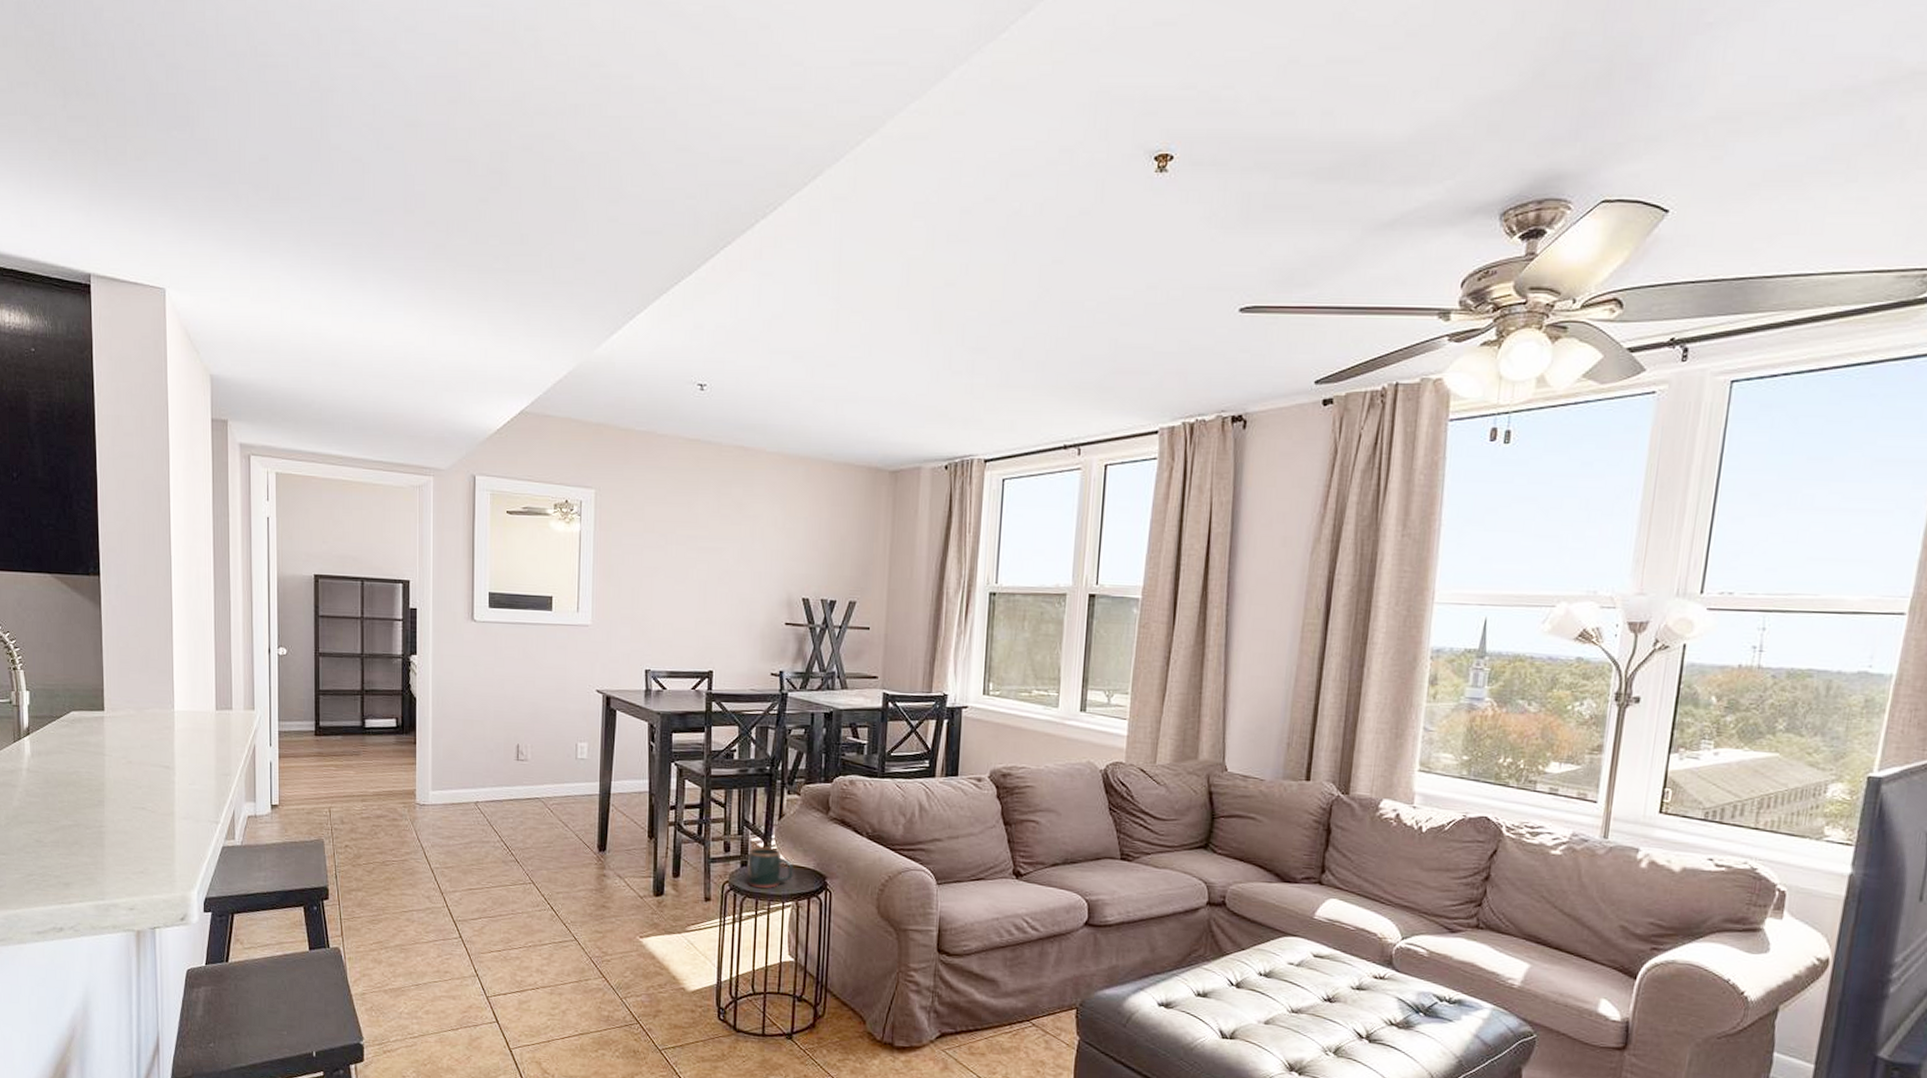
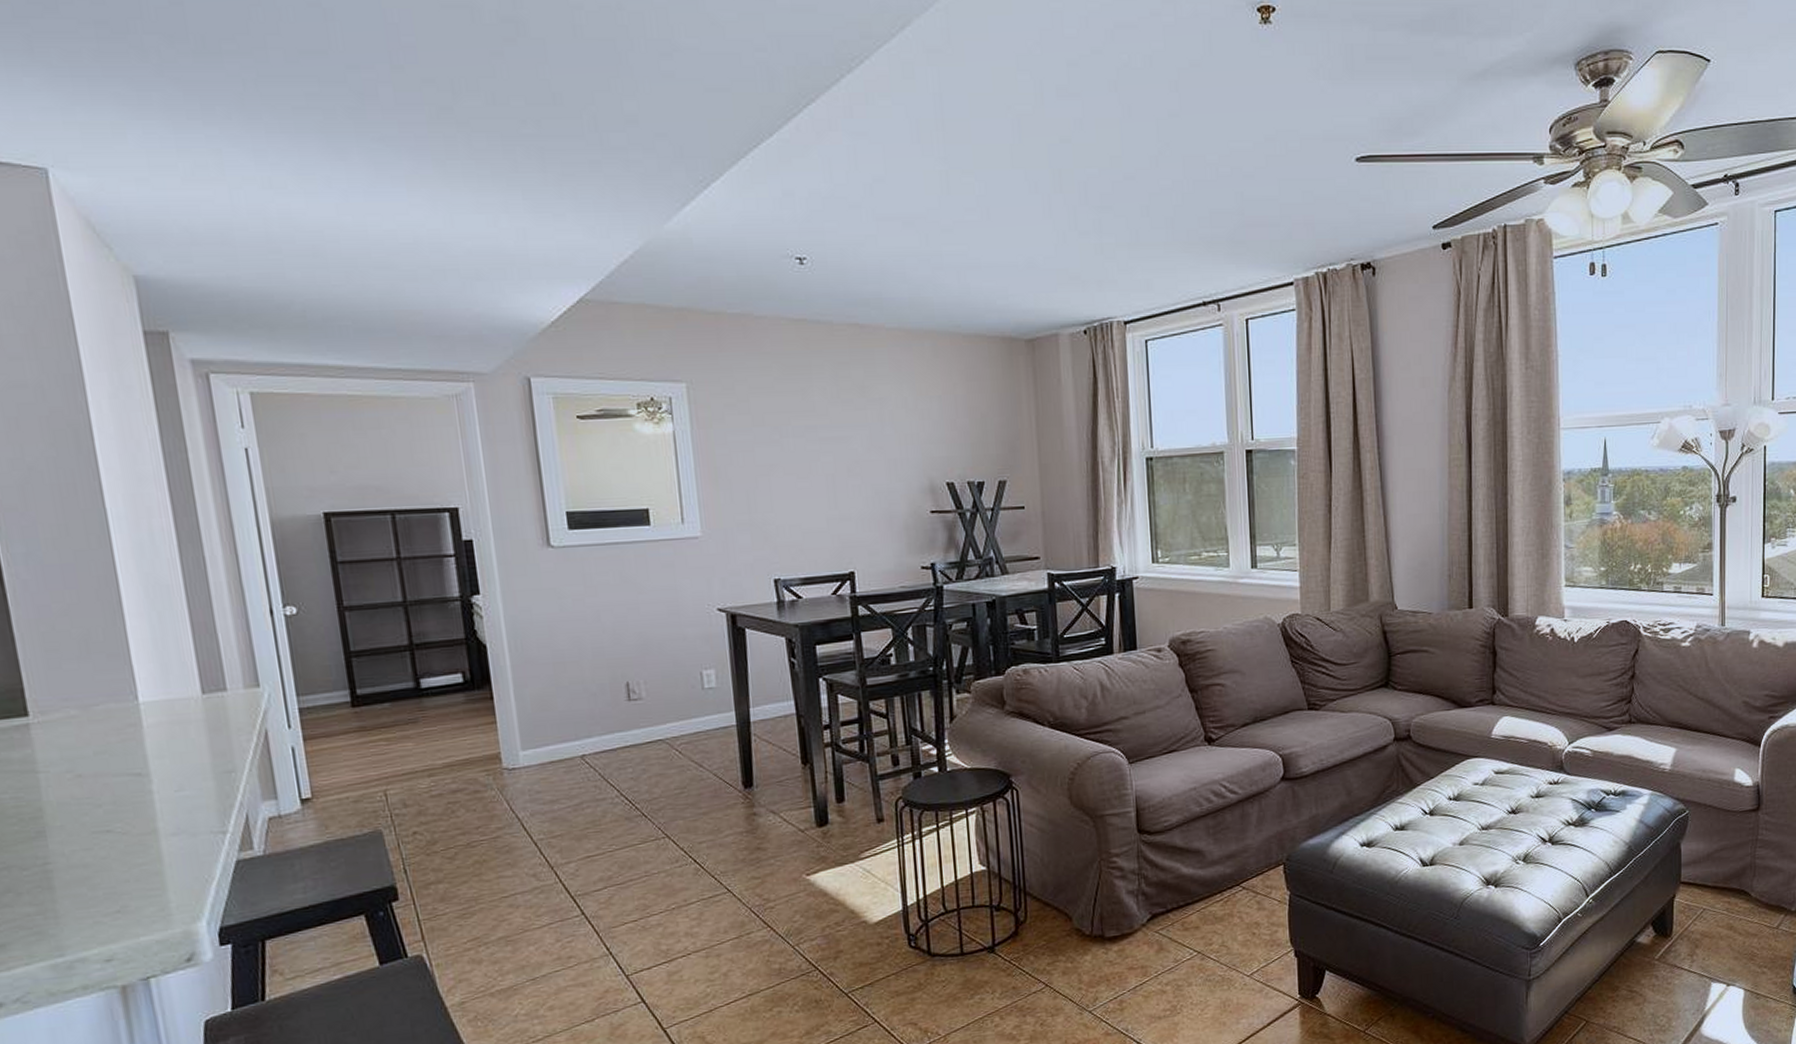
mug: present [747,846,793,889] -> none [920,752,974,799]

